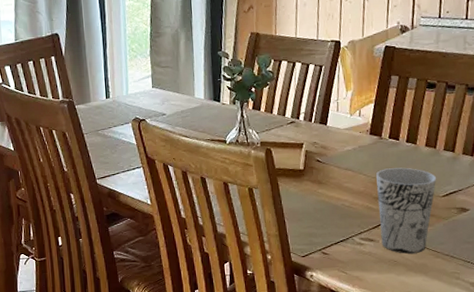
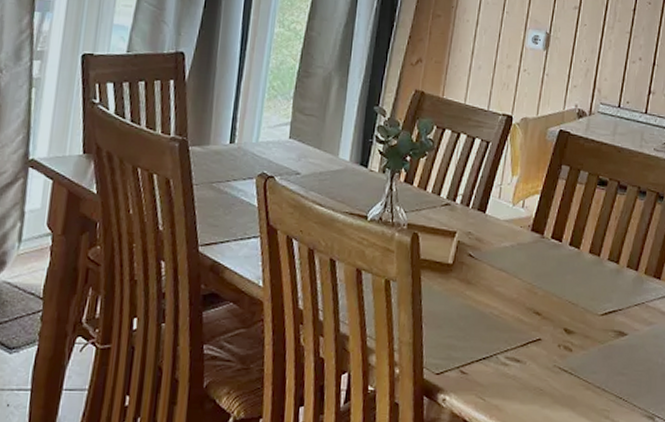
cup: present [376,167,437,254] -> none [528,274,597,382]

